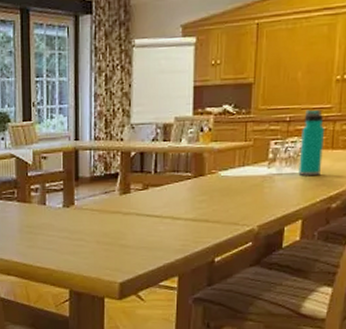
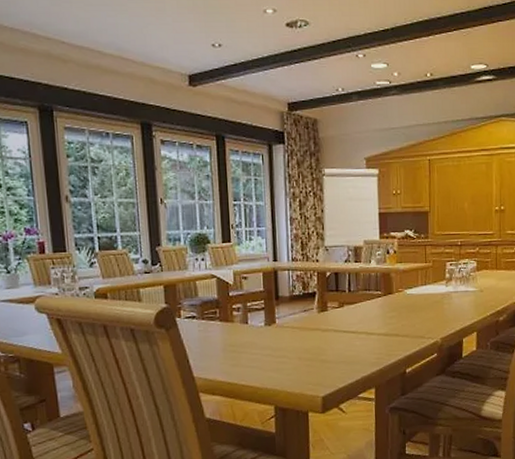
water bottle: present [298,109,325,176] -> none [471,235,490,293]

